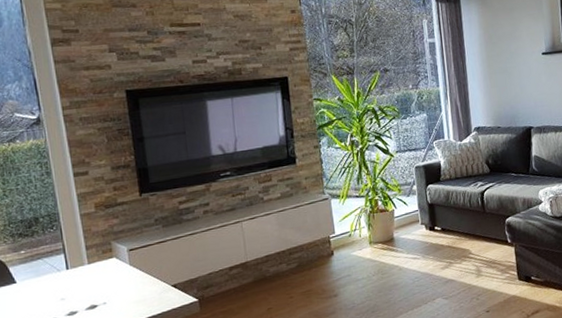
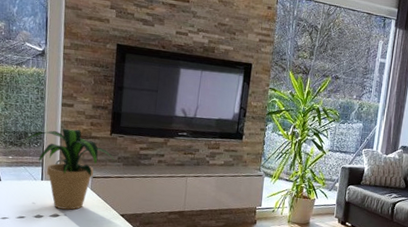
potted plant: none [38,199,155,298] -> present [26,128,117,210]

